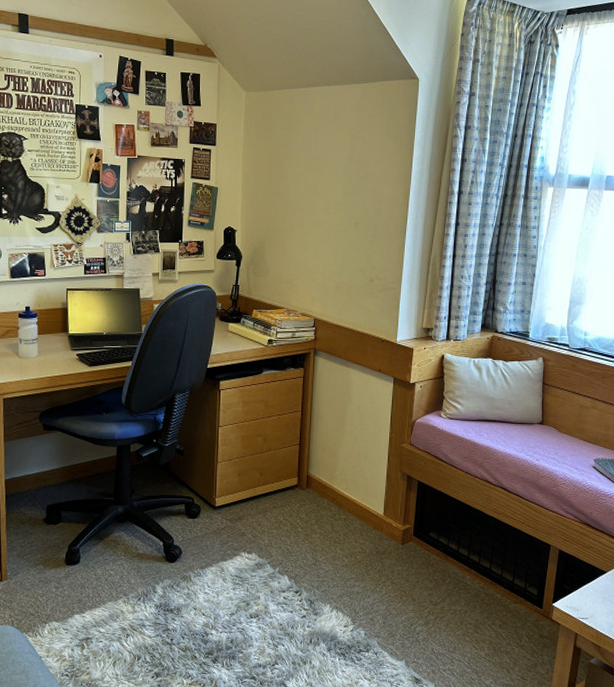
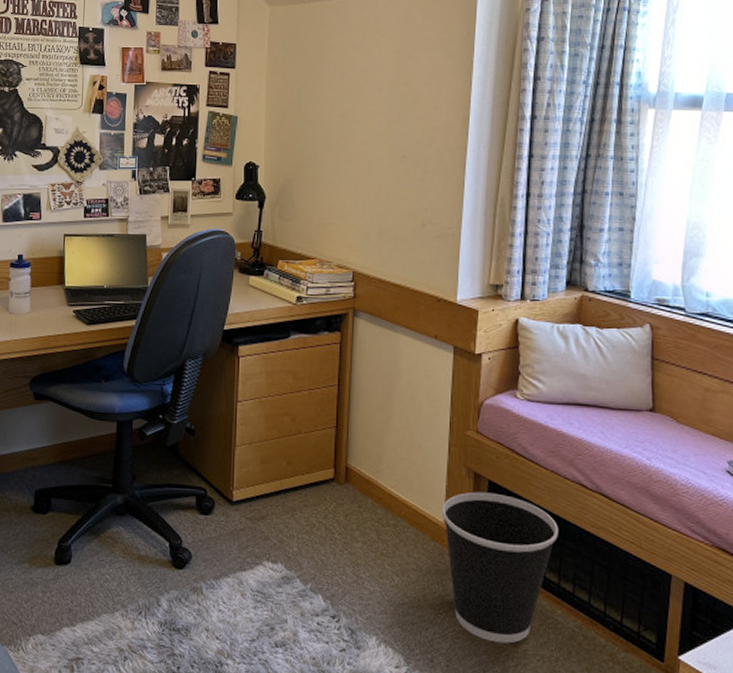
wastebasket: none [382,490,469,603] -> present [441,492,558,644]

